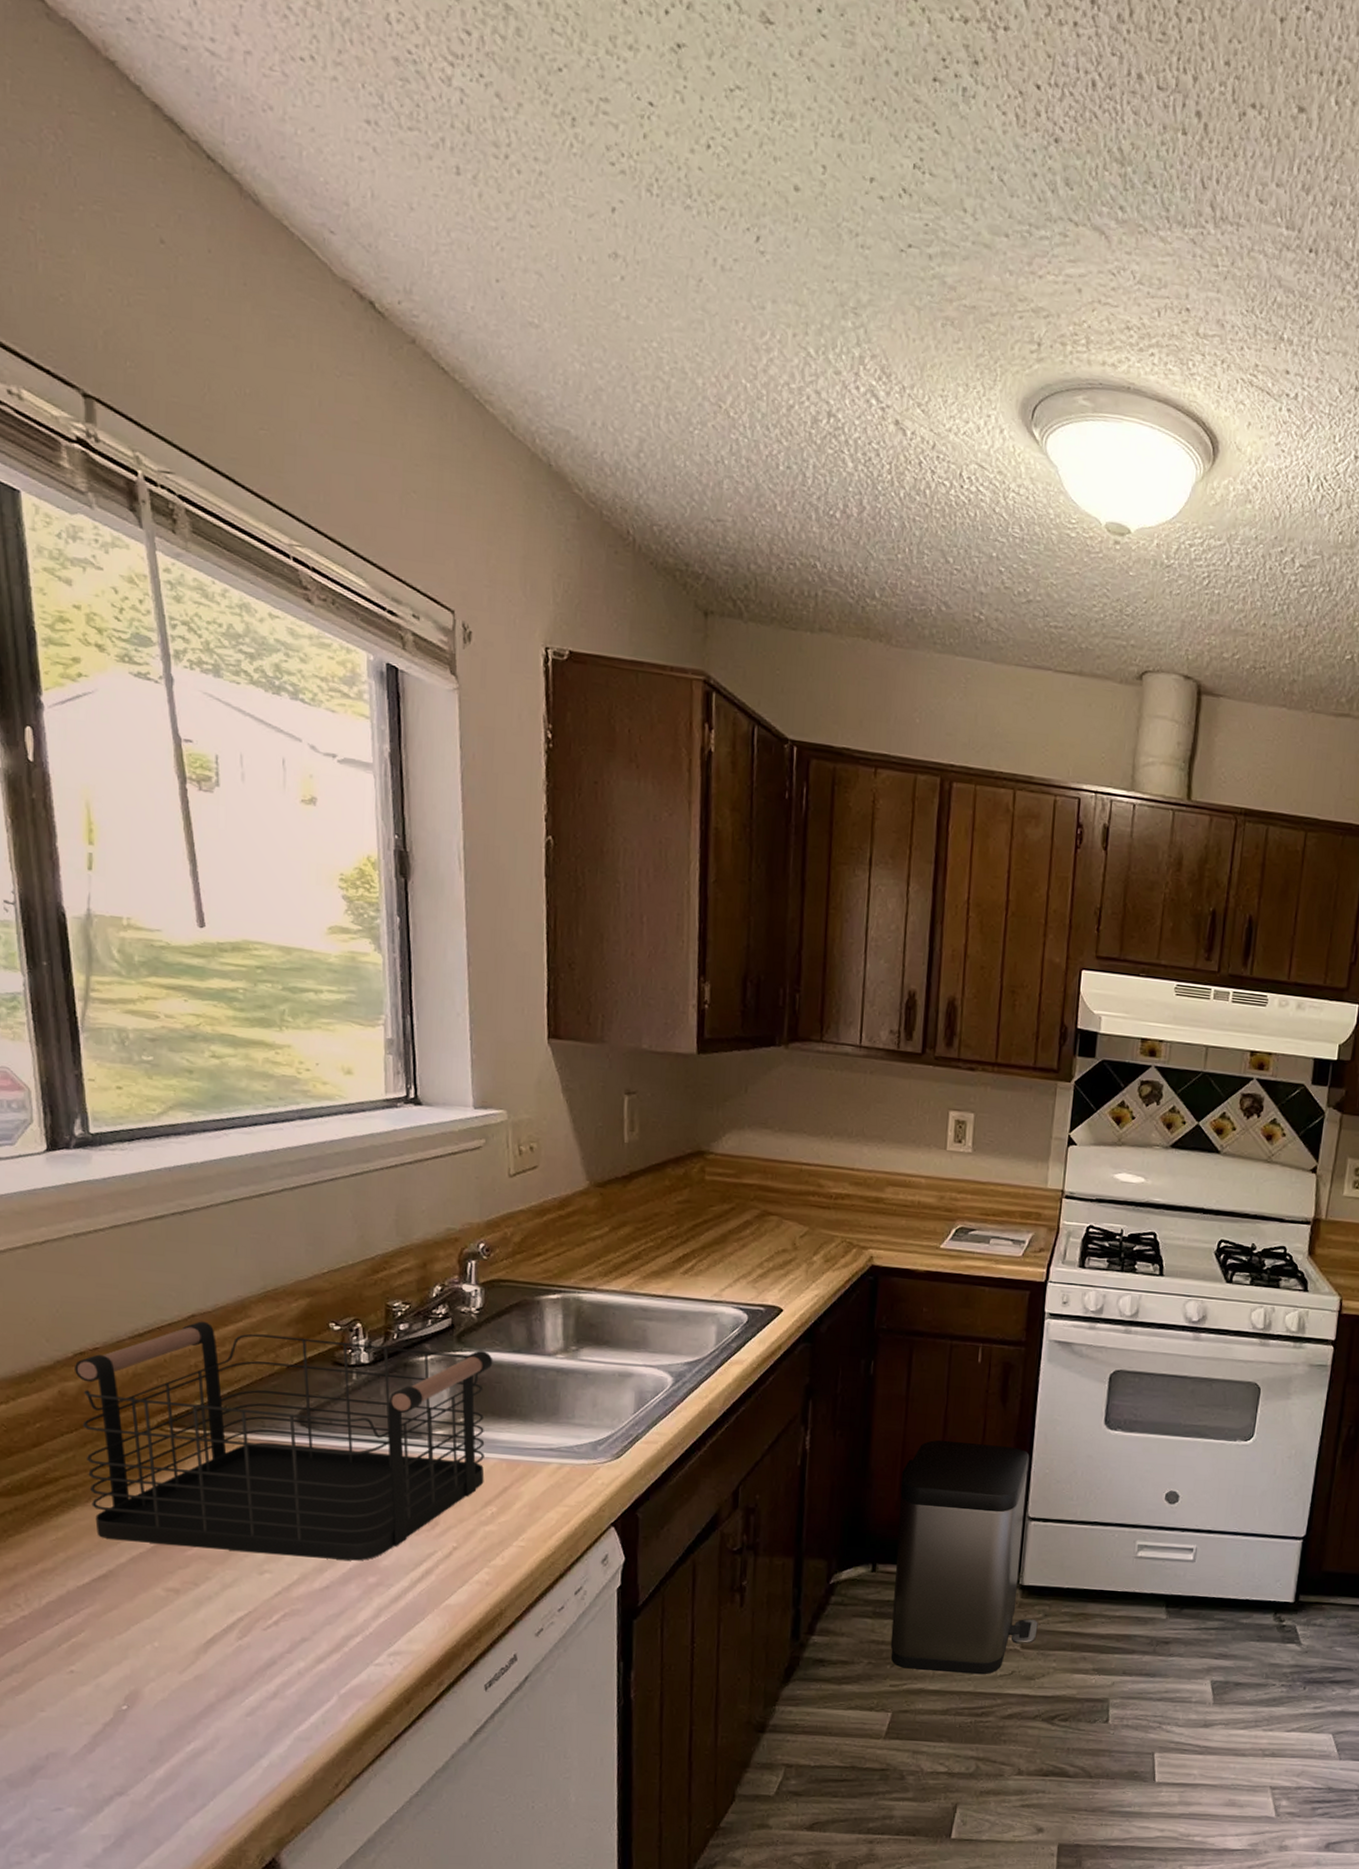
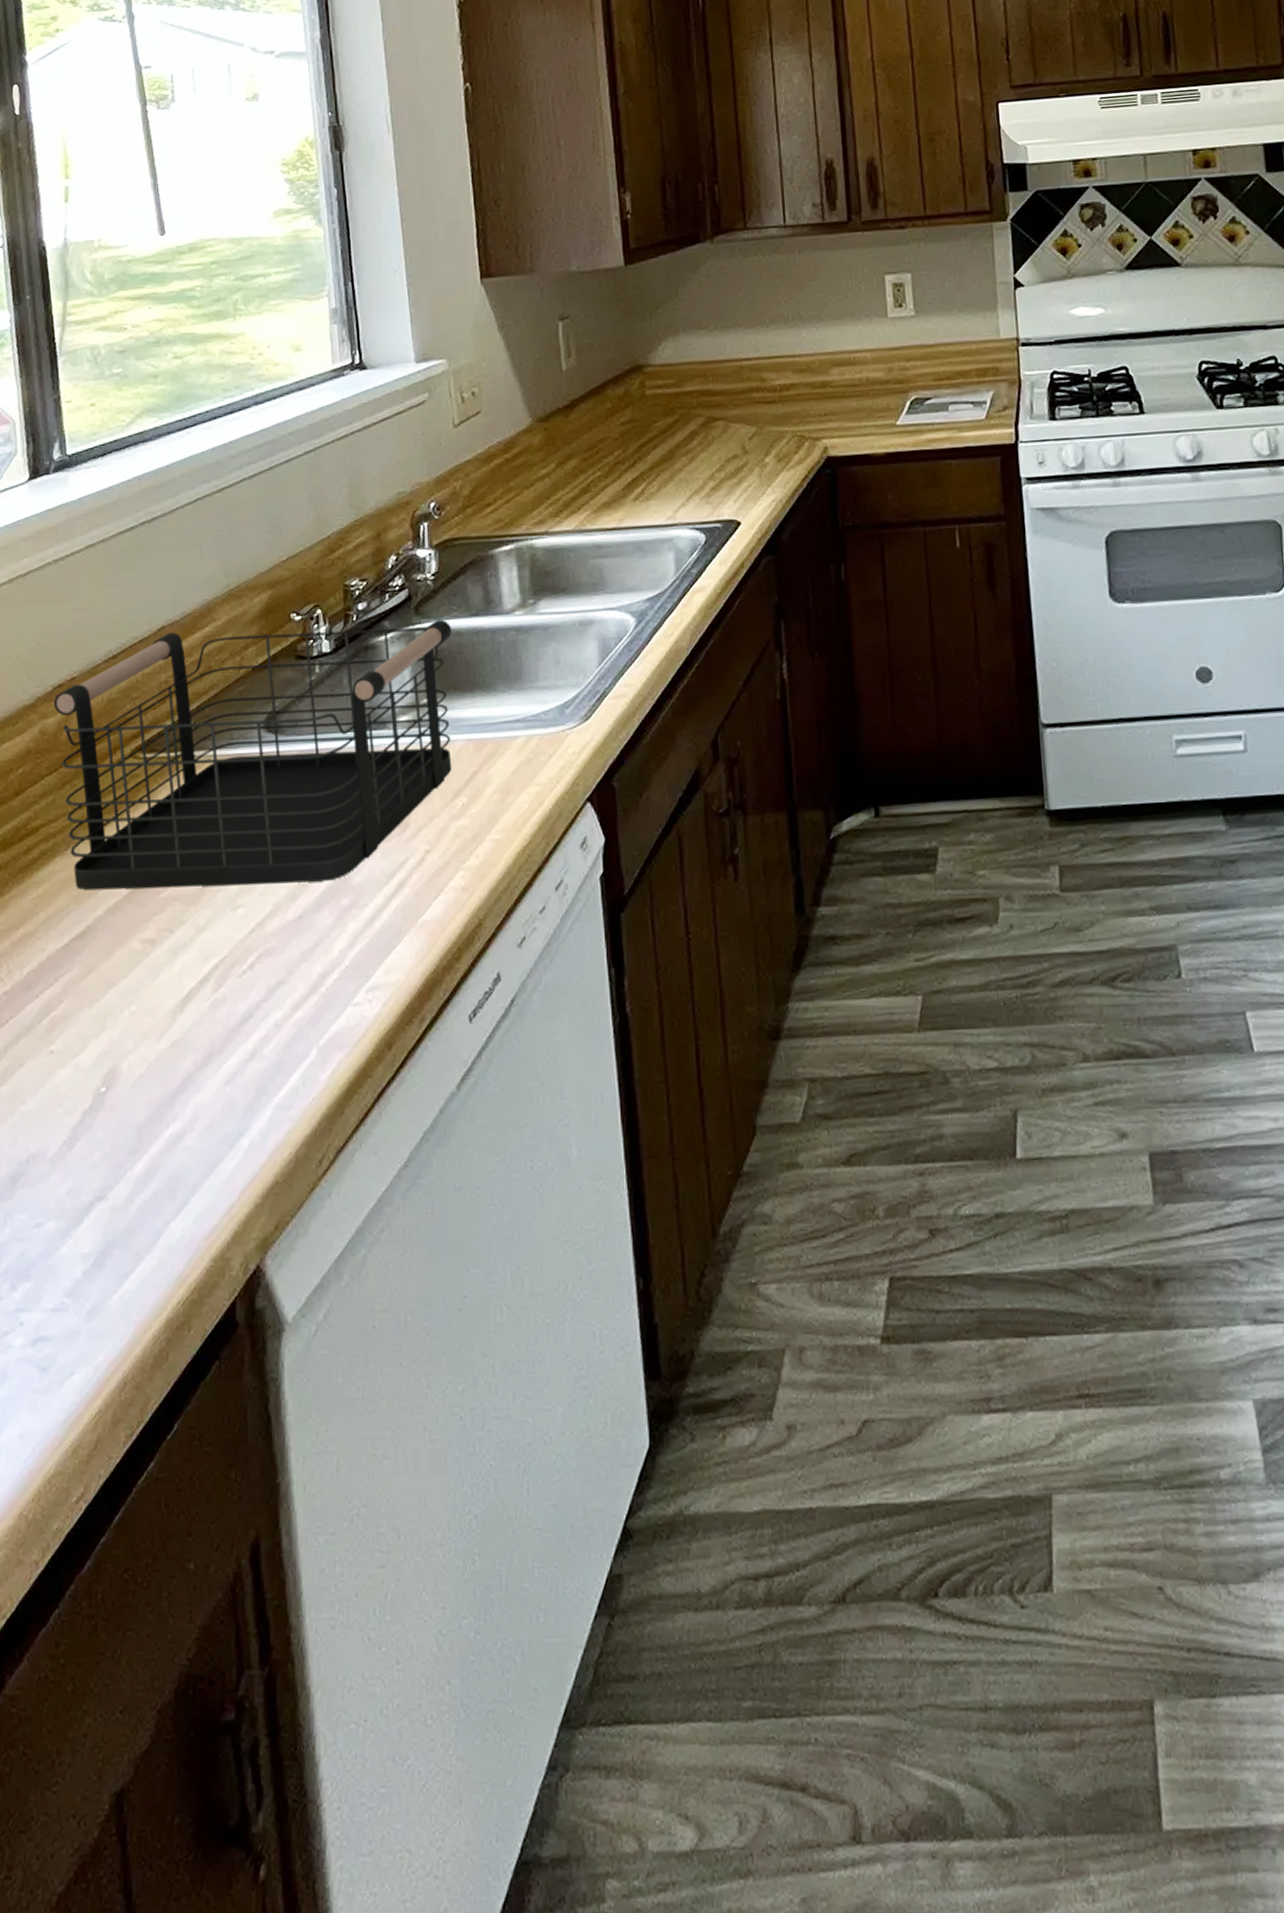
pedal bin: present [890,1440,1038,1675] -> none [892,641,1076,935]

